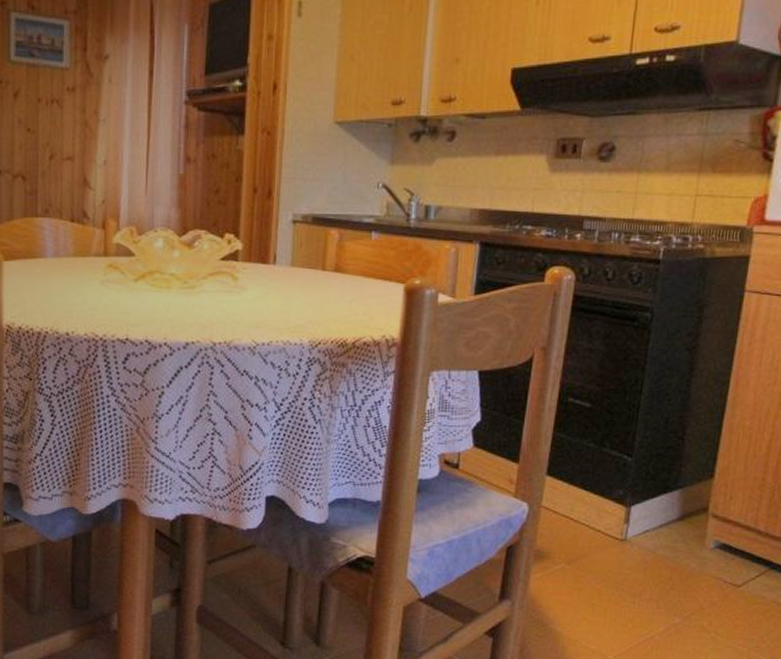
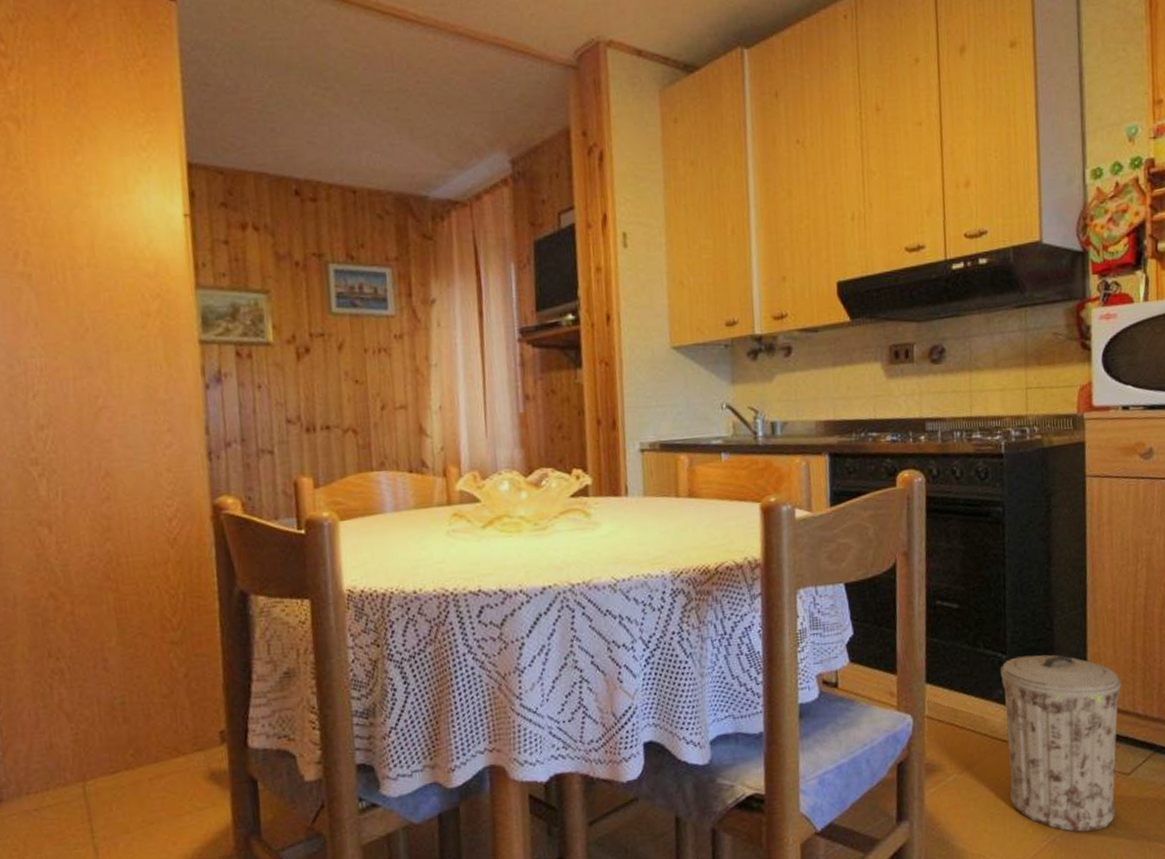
trash can: none [615,461,747,633] -> present [1001,654,1121,832]

